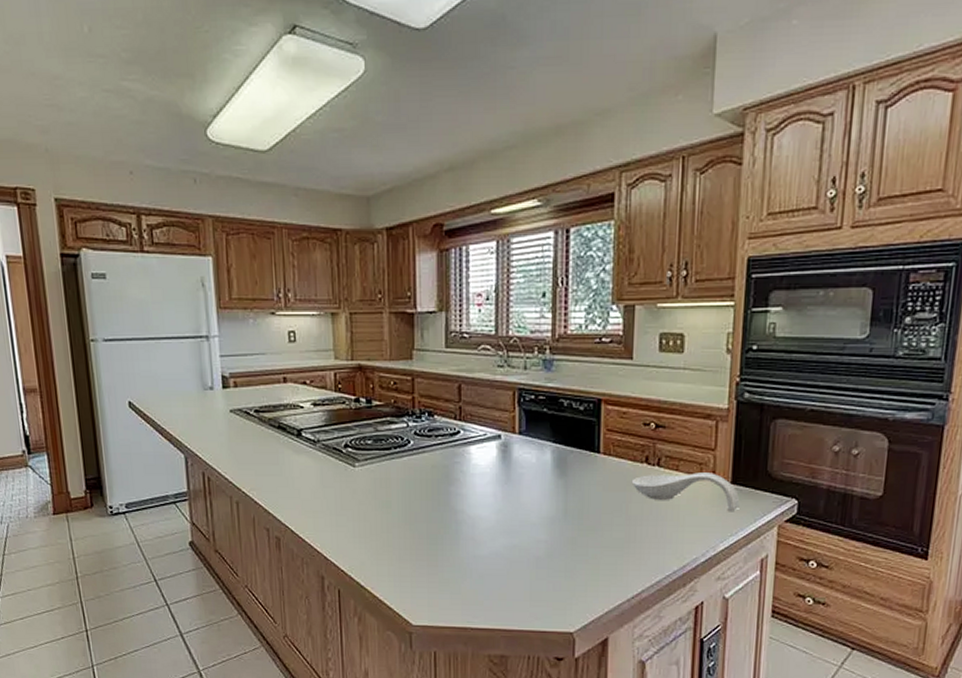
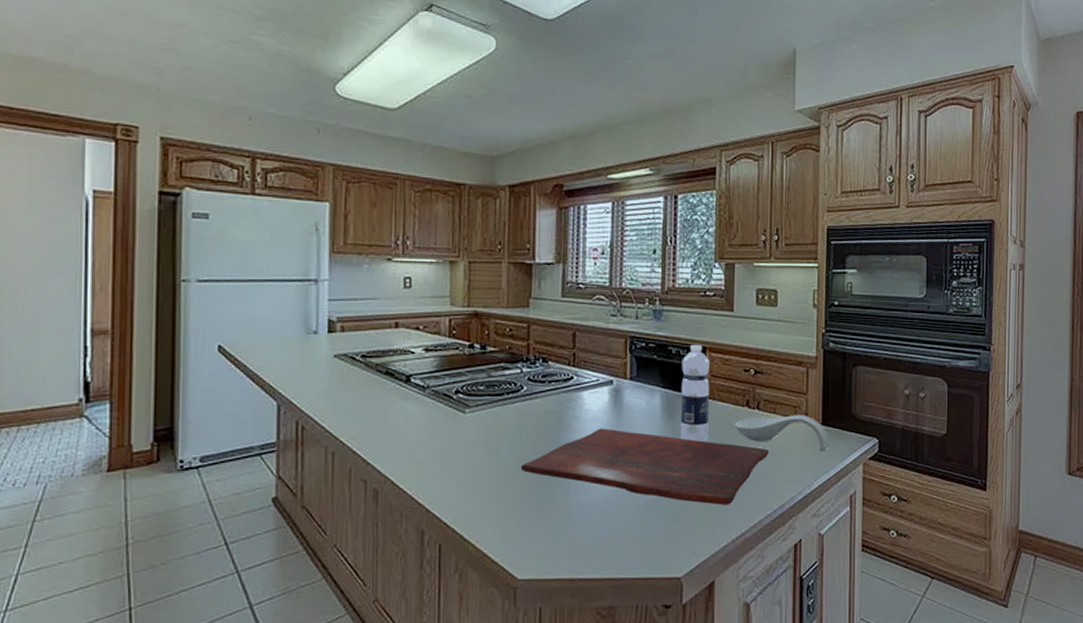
cutting board: none [410,483,671,564] -> present [520,428,770,505]
water bottle: none [572,396,605,500] -> present [680,344,710,443]

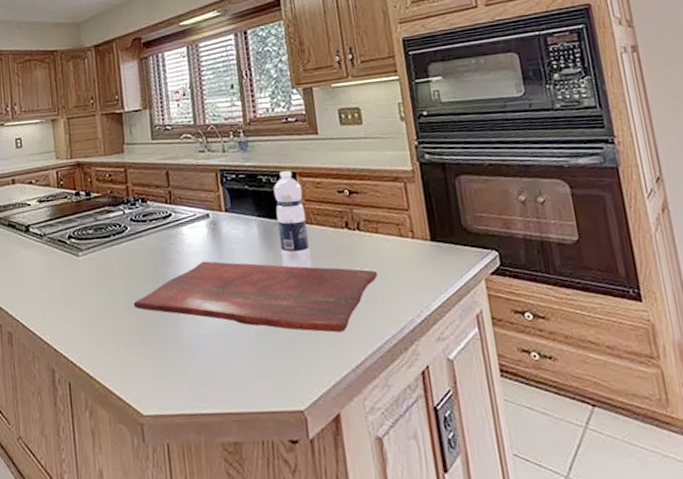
spoon rest: present [734,415,830,452] -> none [336,232,444,270]

